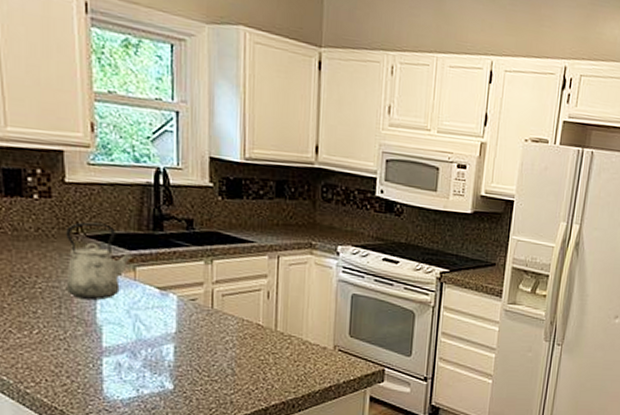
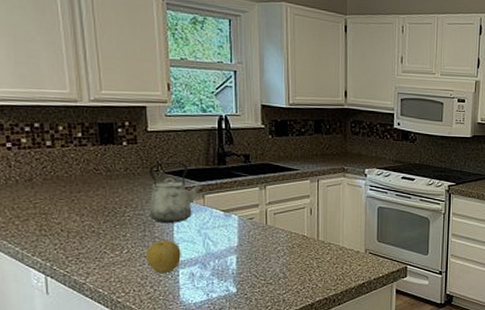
fruit: none [62,319,105,362] -> present [146,239,181,274]

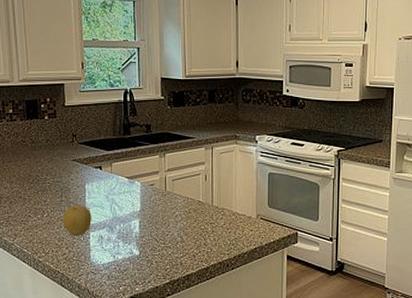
kettle: present [148,161,202,223] -> none [65,133,110,189]

